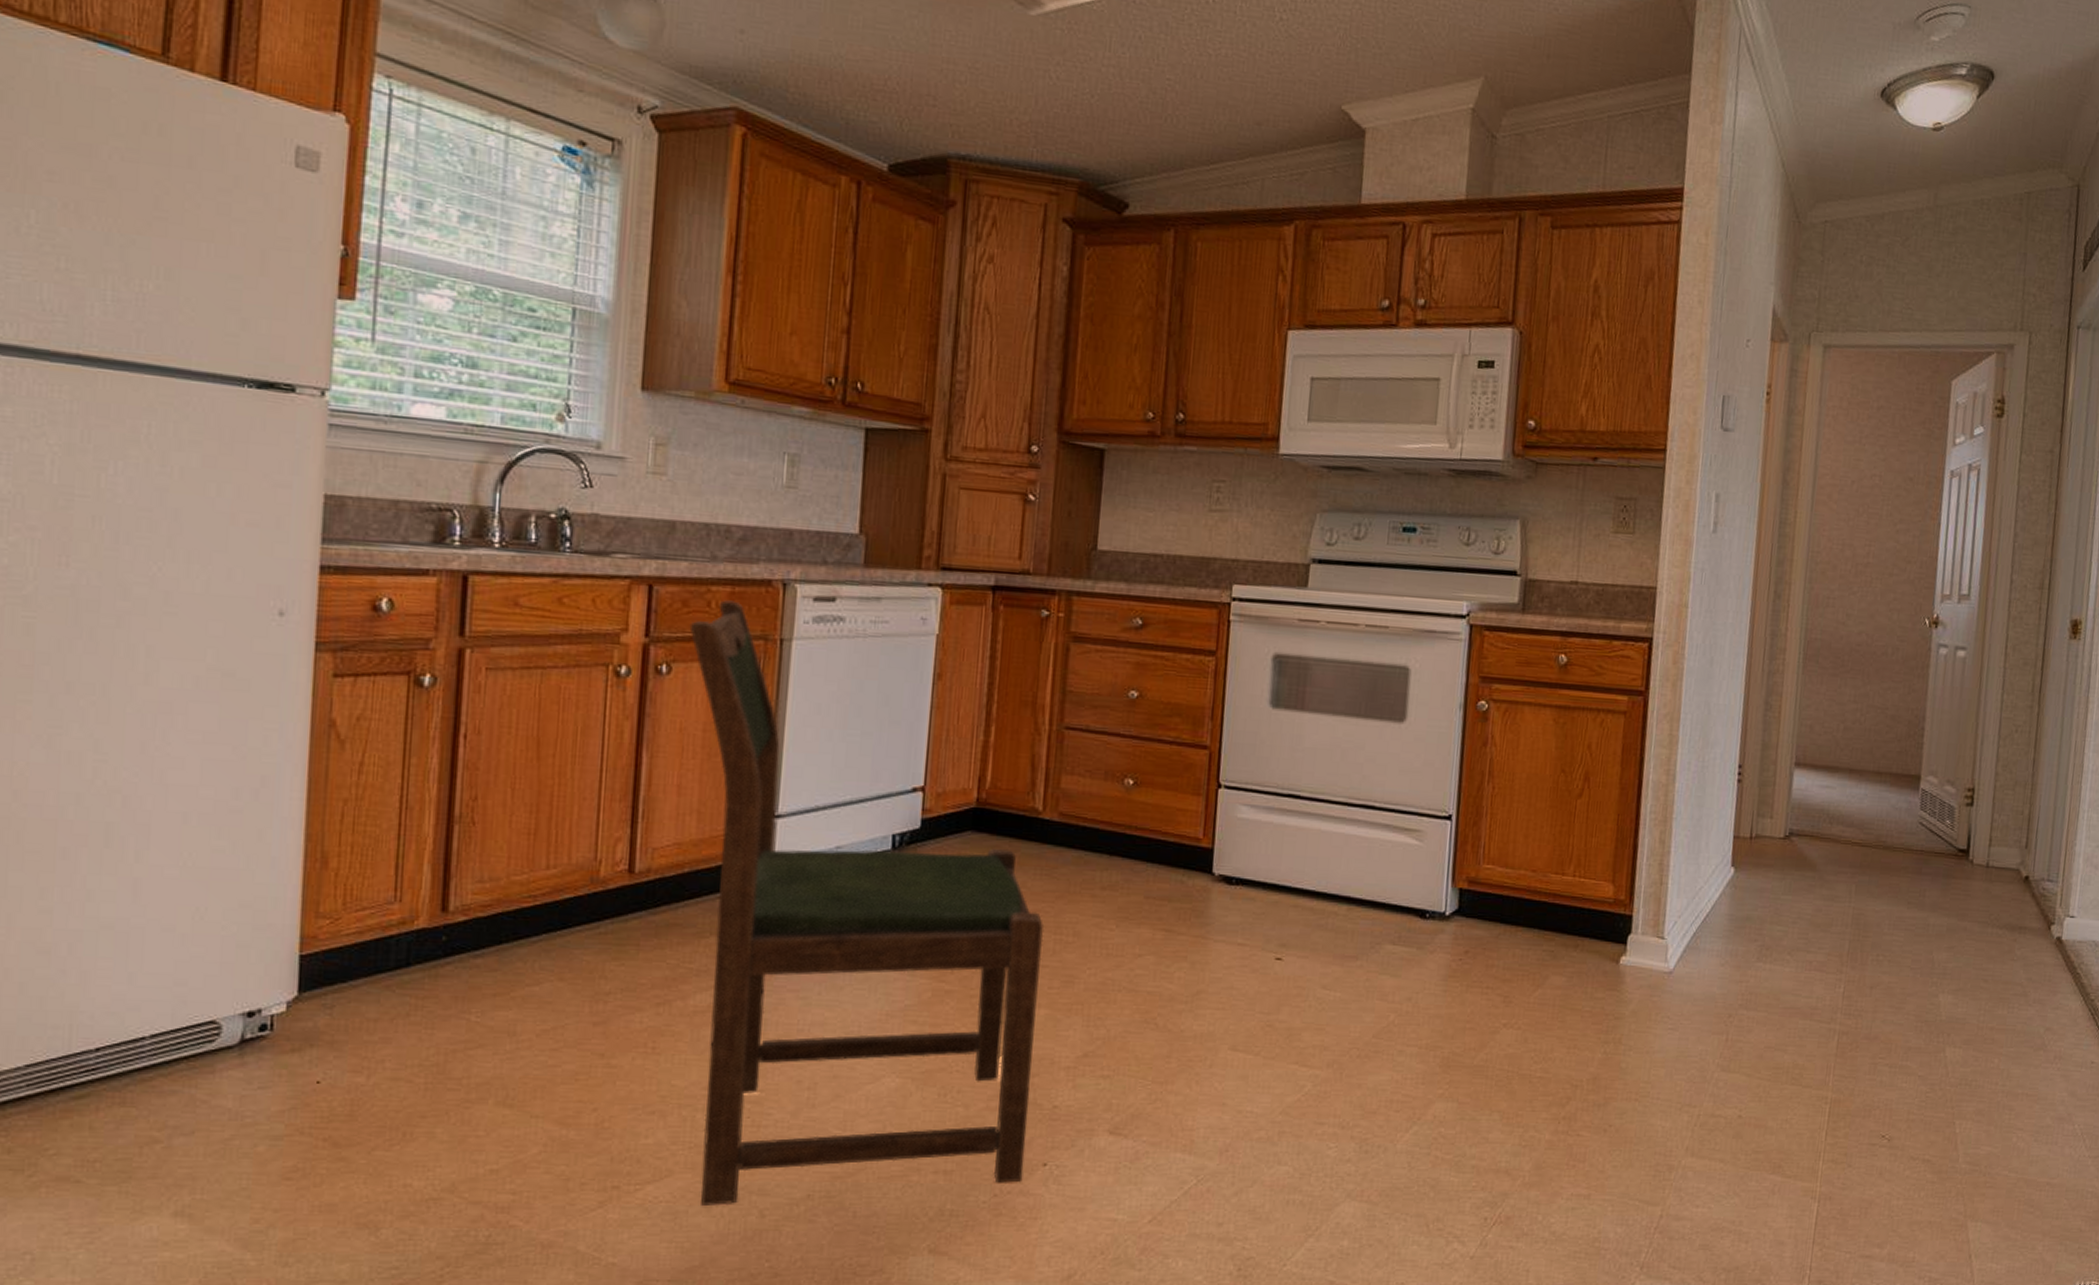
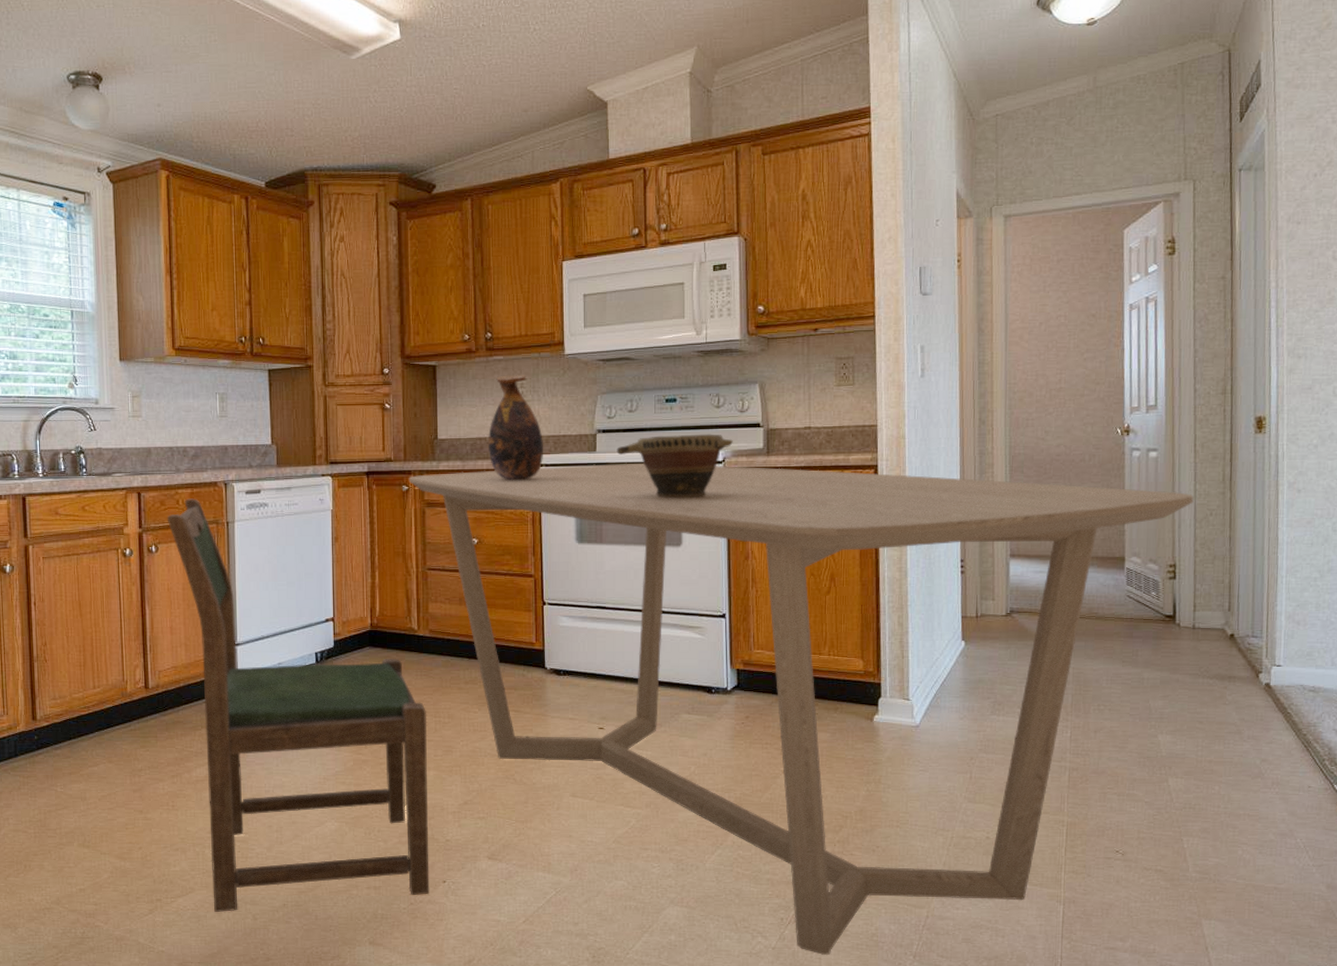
dining table: none [1050,597,2000,1266] -> present [408,463,1194,955]
vase: none [1165,472,1240,617] -> present [488,374,543,481]
bowl: none [1334,574,1482,661] -> present [617,434,733,499]

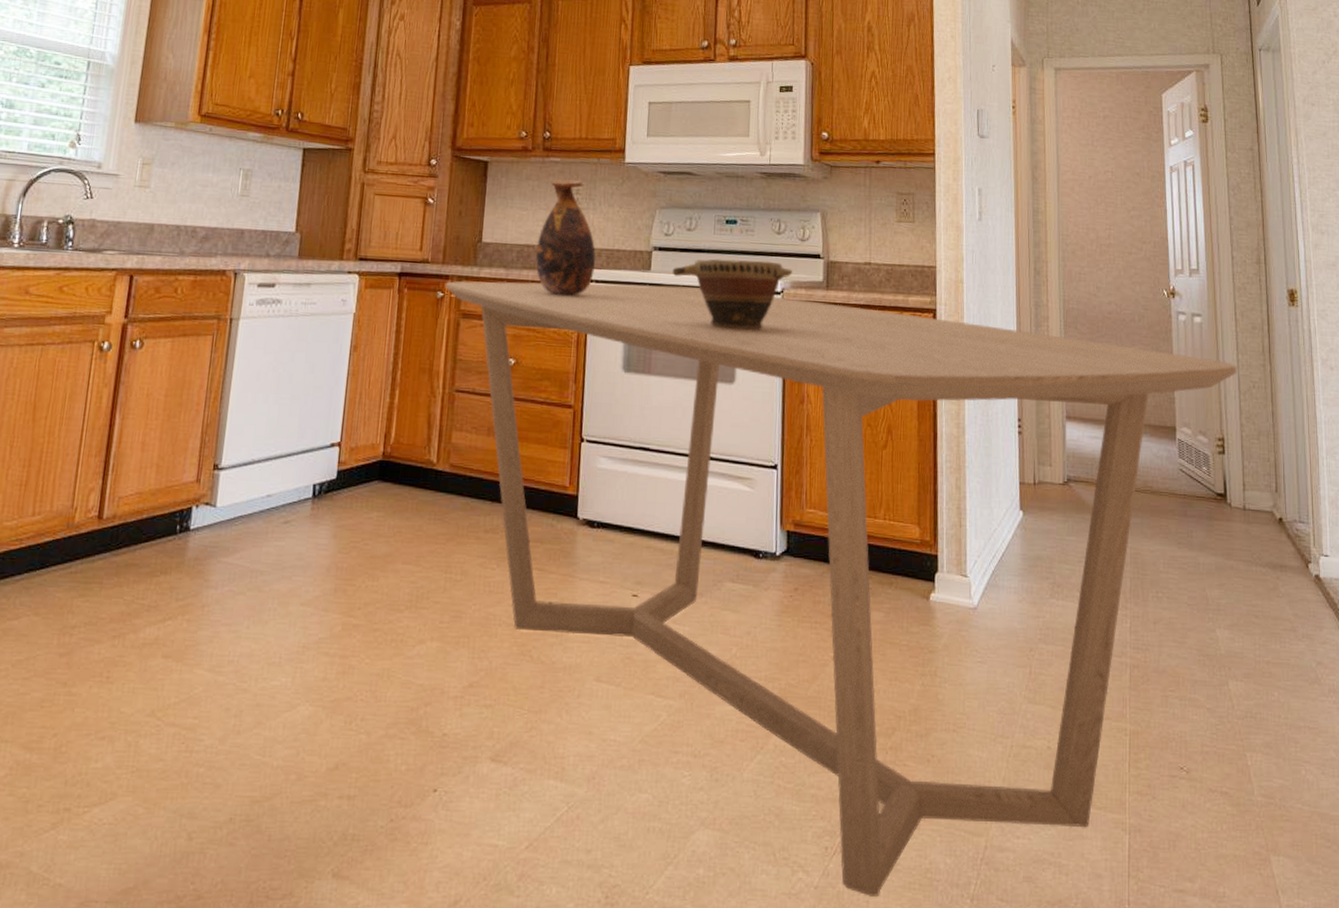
dining chair: present [167,498,430,912] -> none [138,287,437,828]

